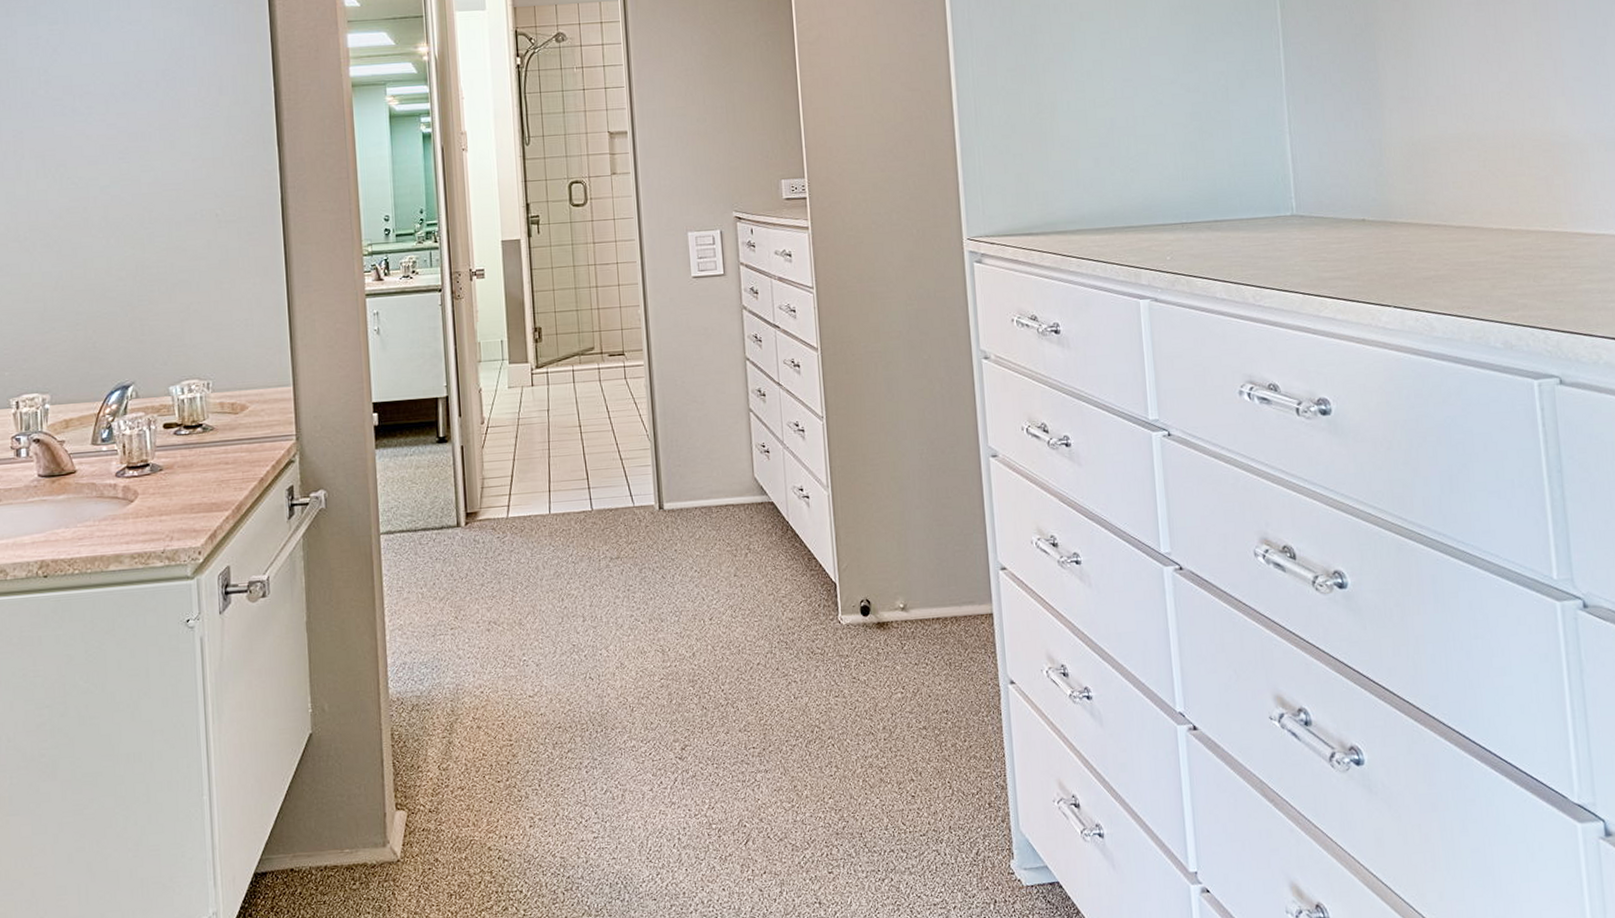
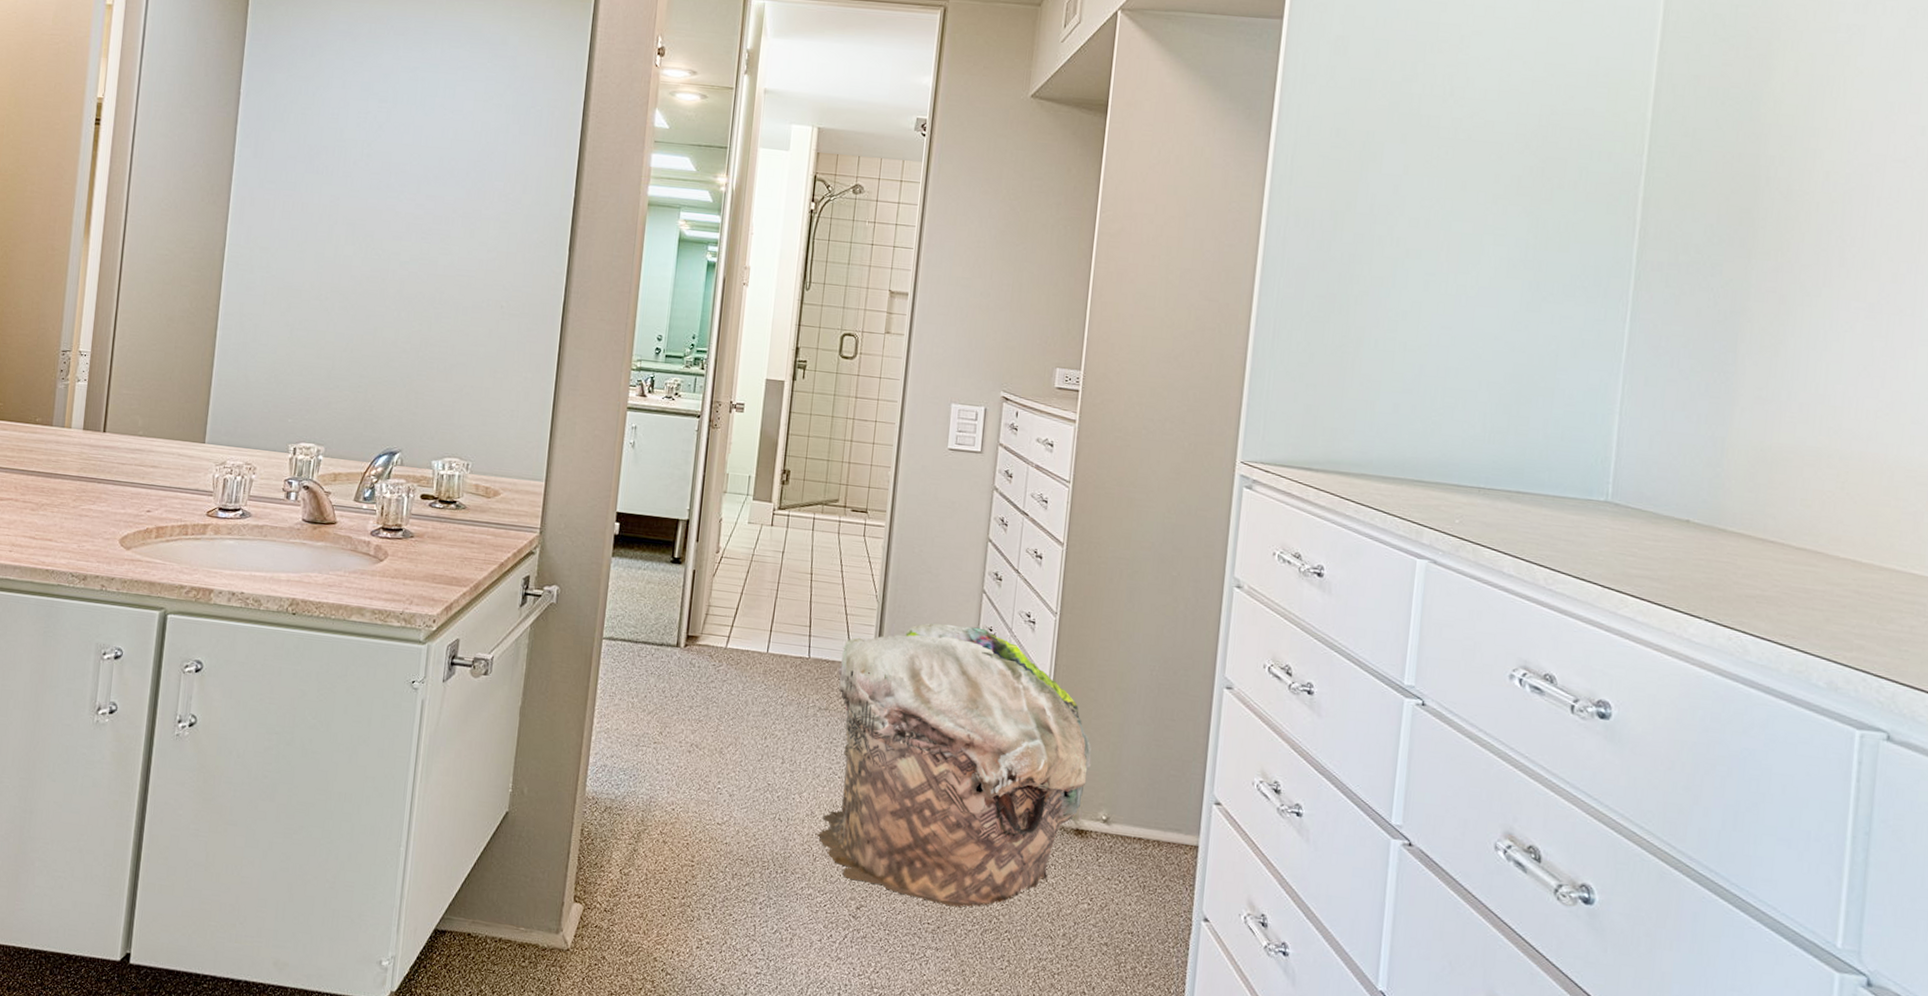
laundry basket: none [623,446,881,726] -> present [816,623,1092,908]

